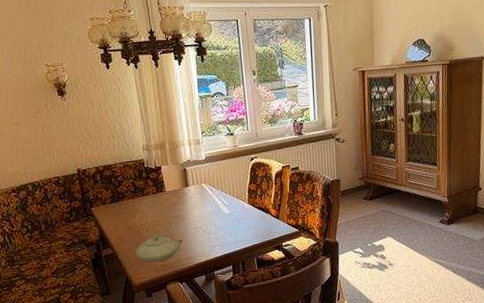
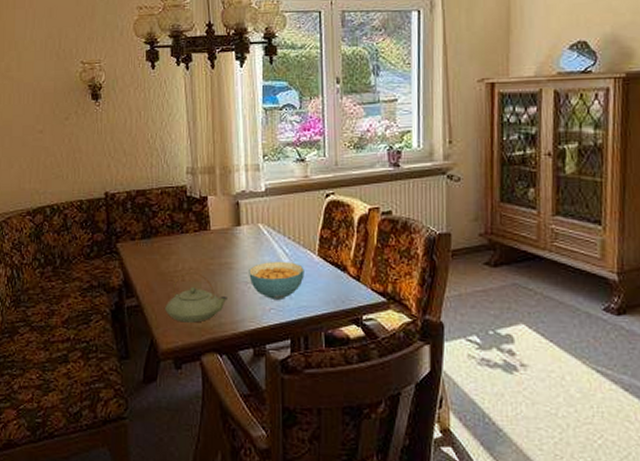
cereal bowl: none [197,209,239,238] -> present [249,261,305,300]

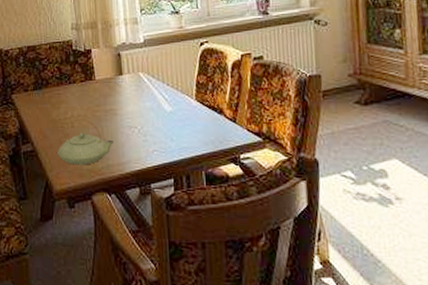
cereal bowl: present [249,261,305,300] -> none [132,106,184,142]

